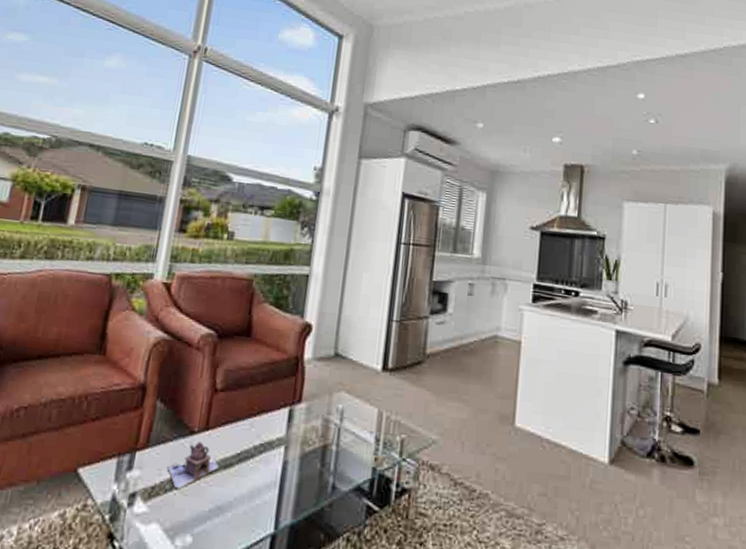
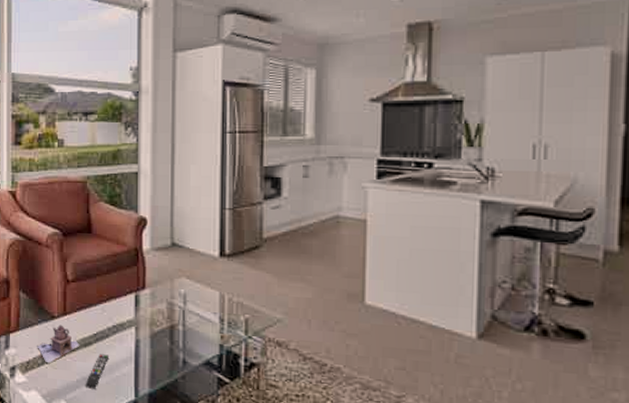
remote control: none [218,477,251,521] -> present [85,354,108,389]

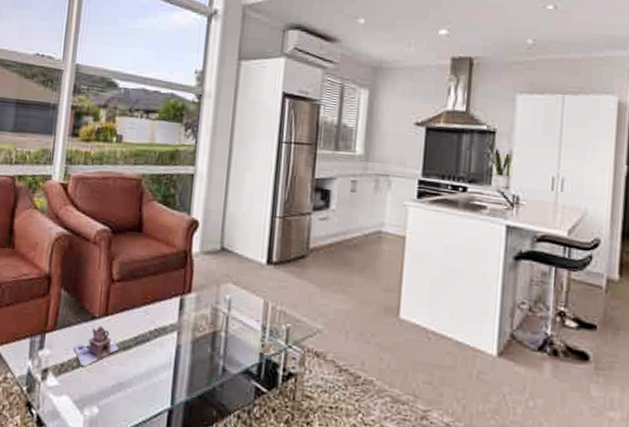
remote control: present [85,354,108,389] -> none [120,358,148,396]

